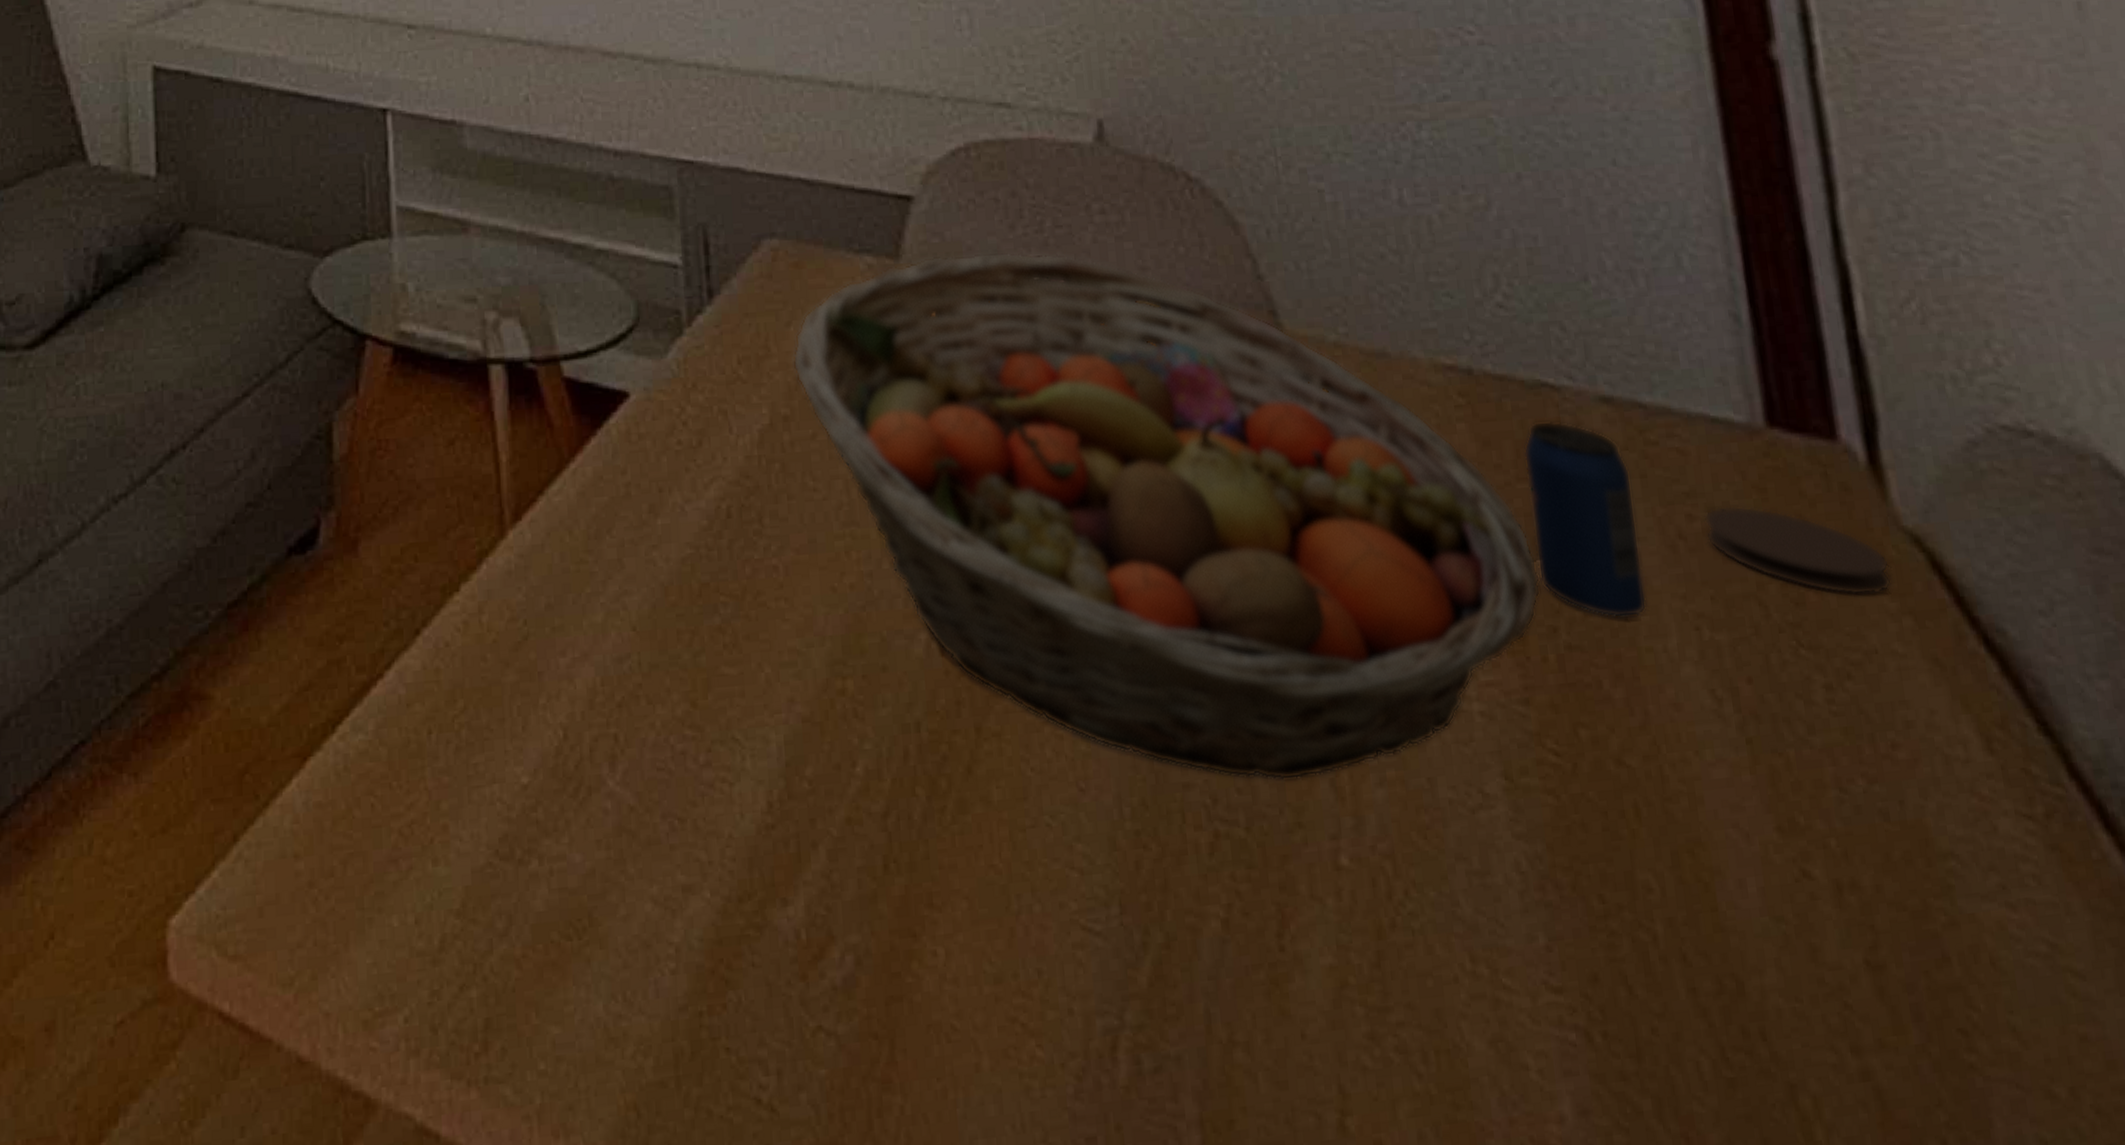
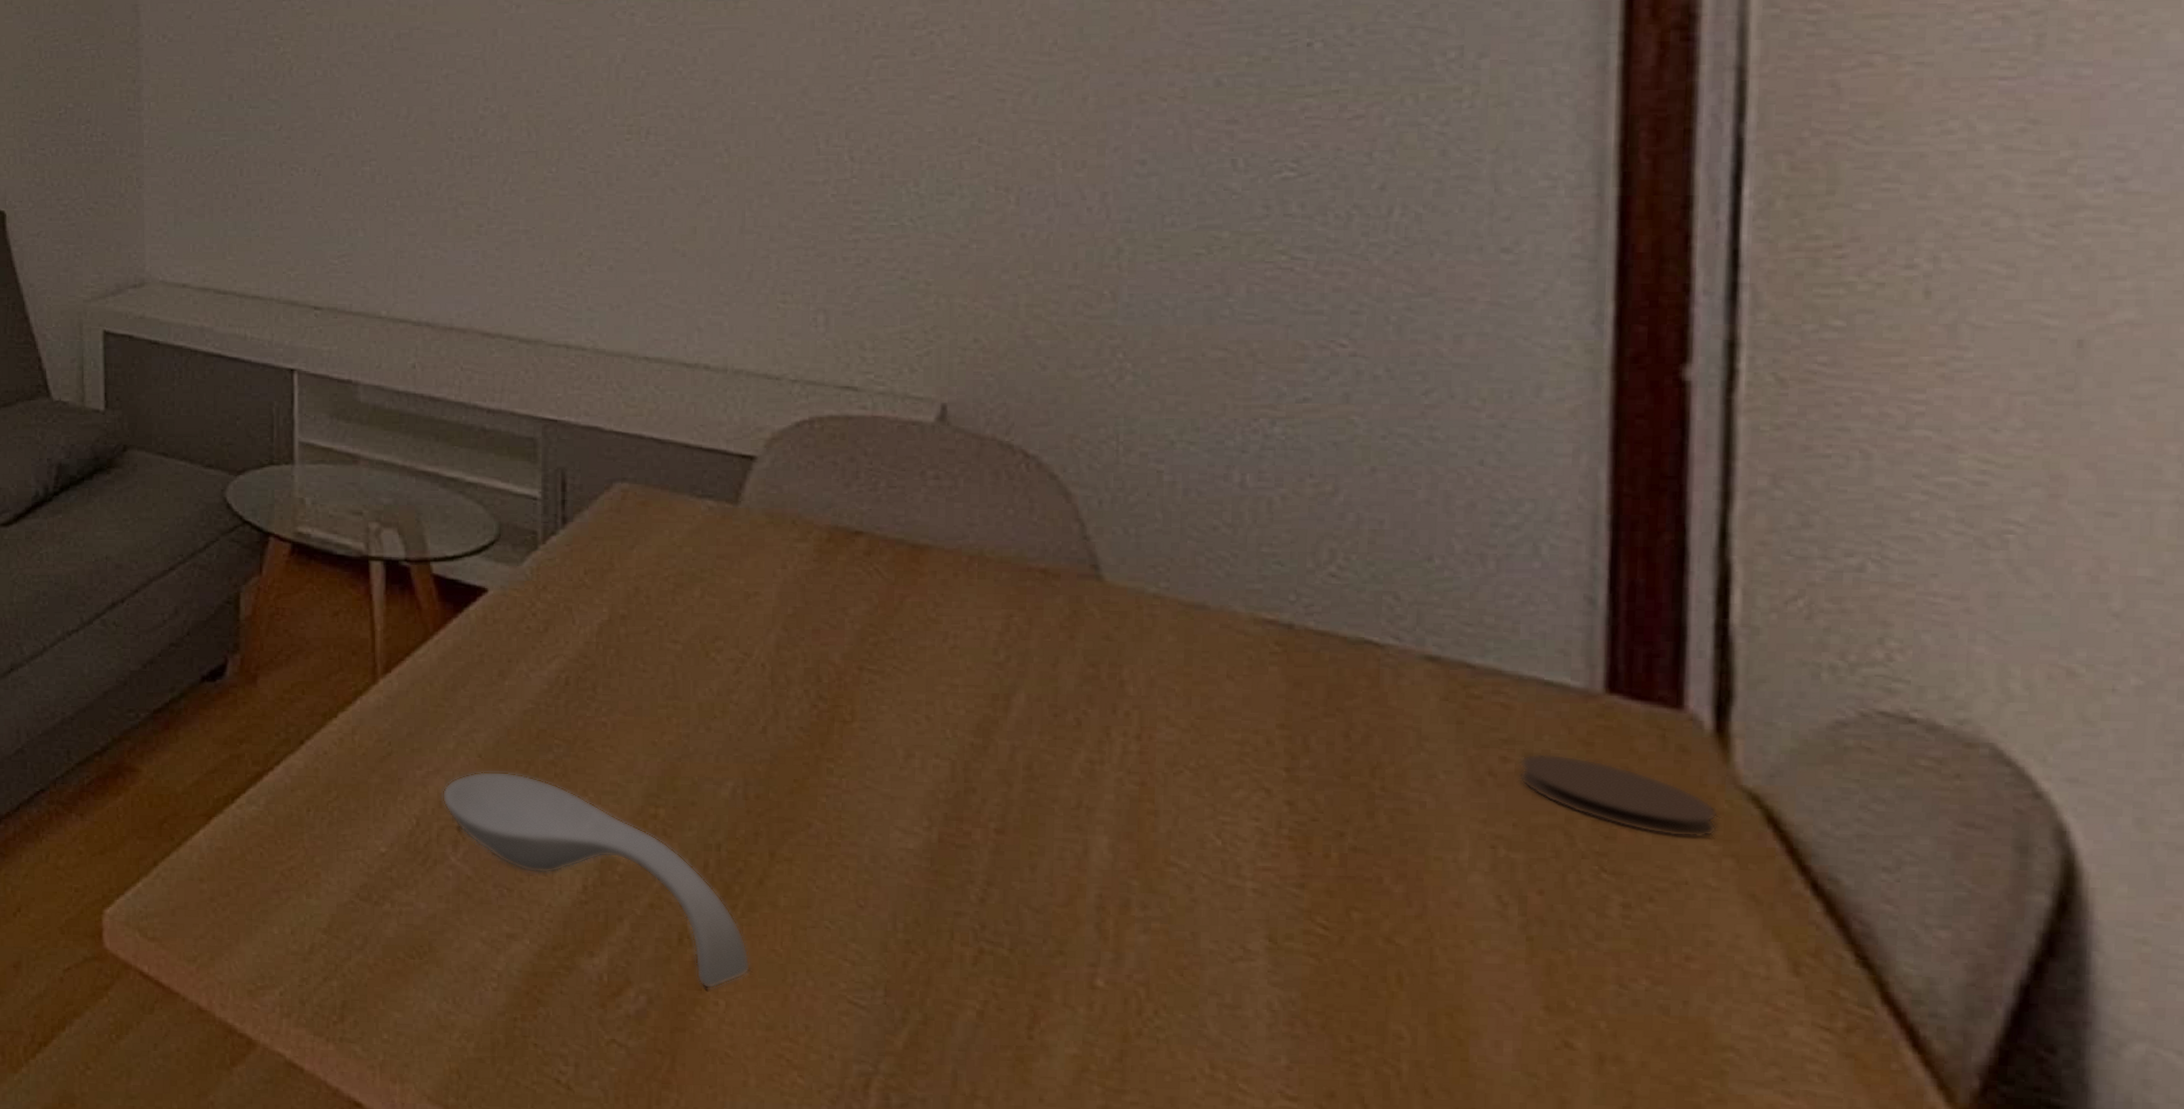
spoon rest: none [592,647,969,933] -> present [442,771,751,989]
fruit basket: present [792,251,1541,781] -> none [633,503,1334,920]
beverage can: present [1523,420,1647,619] -> none [1332,671,1447,832]

